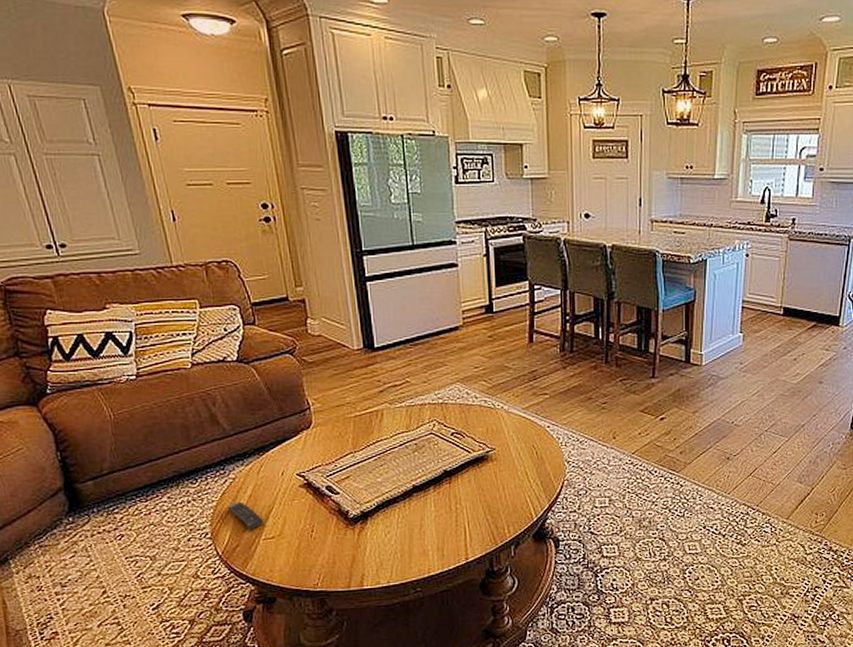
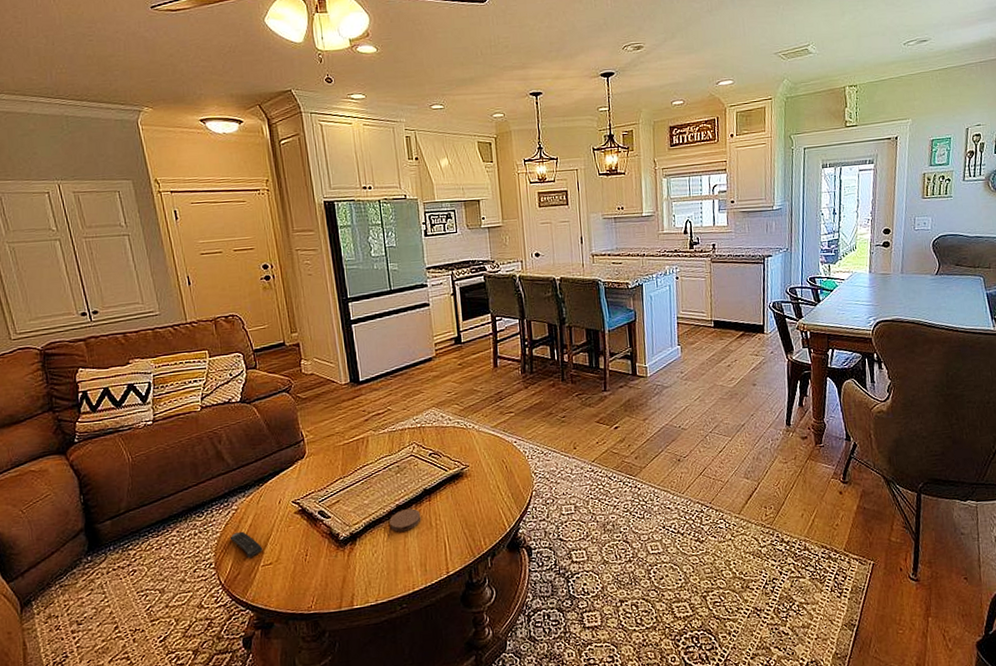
coaster: none [405,490,440,514] -> present [389,508,421,532]

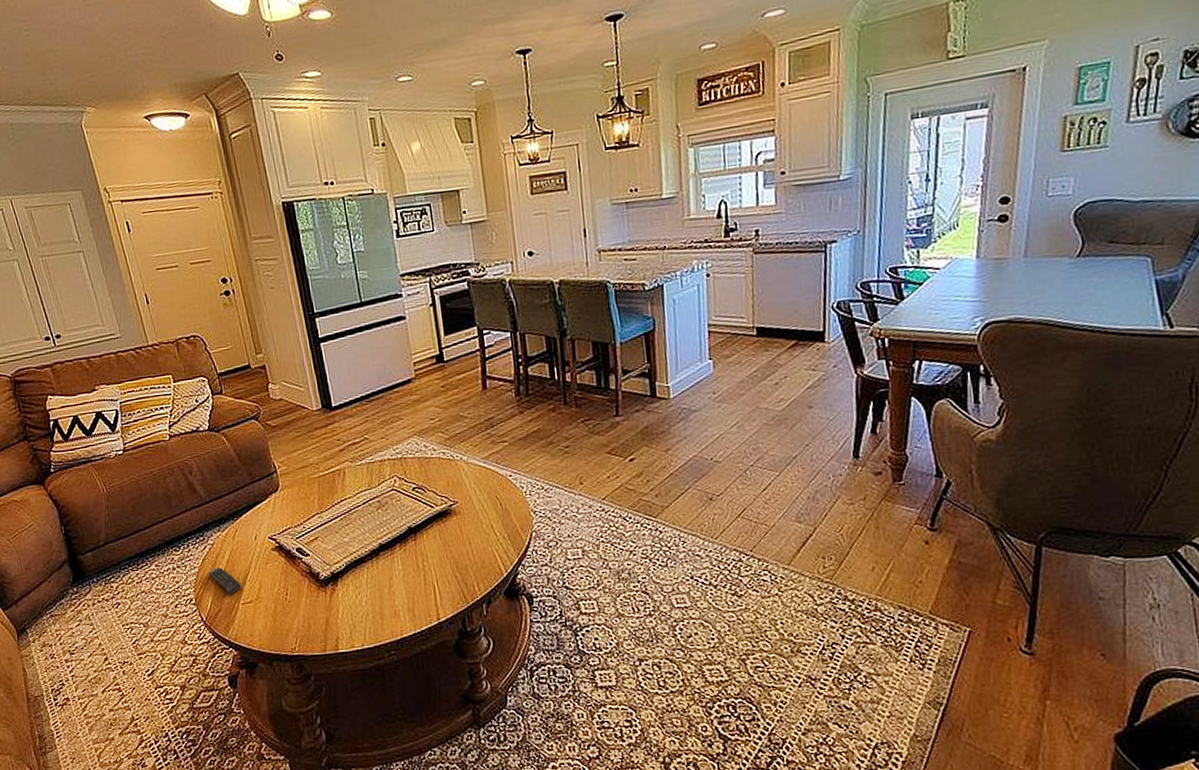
coaster: present [389,508,421,532] -> none [372,548,407,573]

